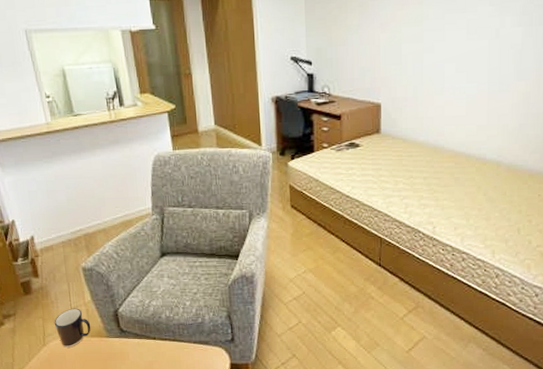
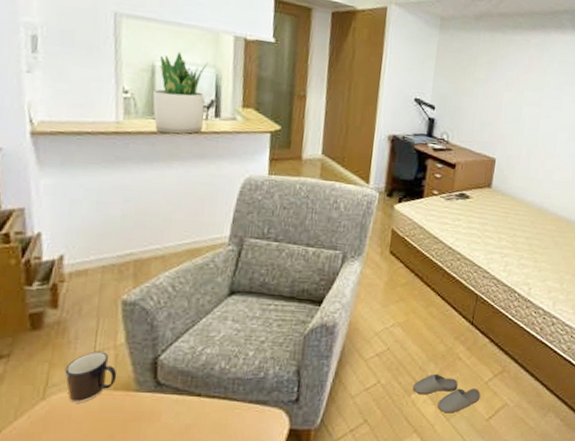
planter: none [66,54,112,127] -> present [152,51,208,135]
slippers: none [333,312,398,347] -> present [413,373,481,413]

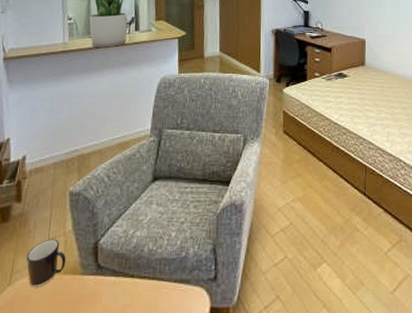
slippers: present [413,373,481,413] -> none [318,246,382,287]

